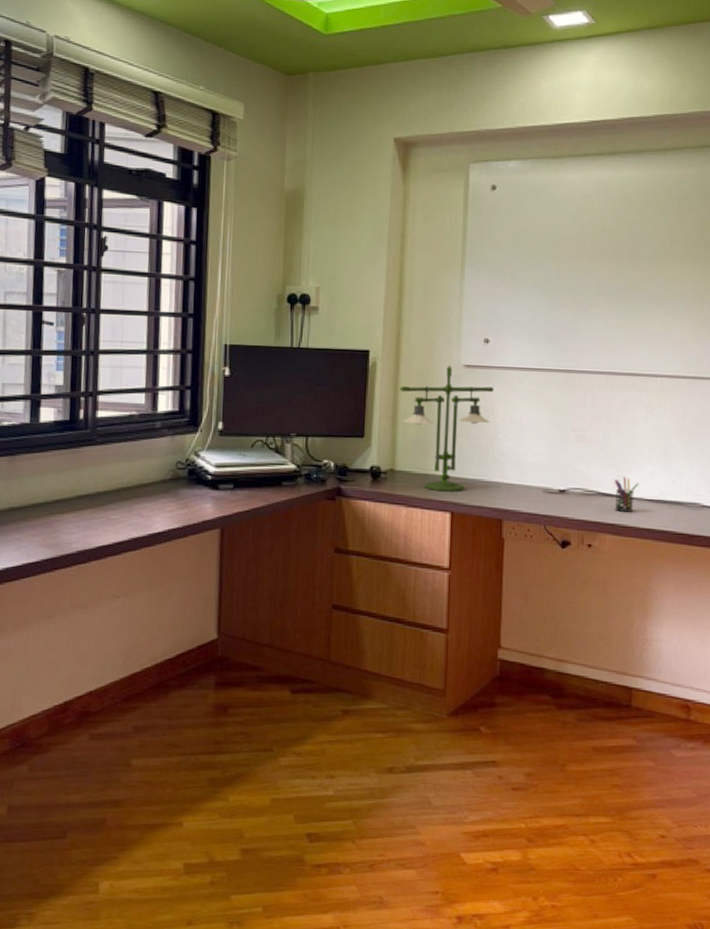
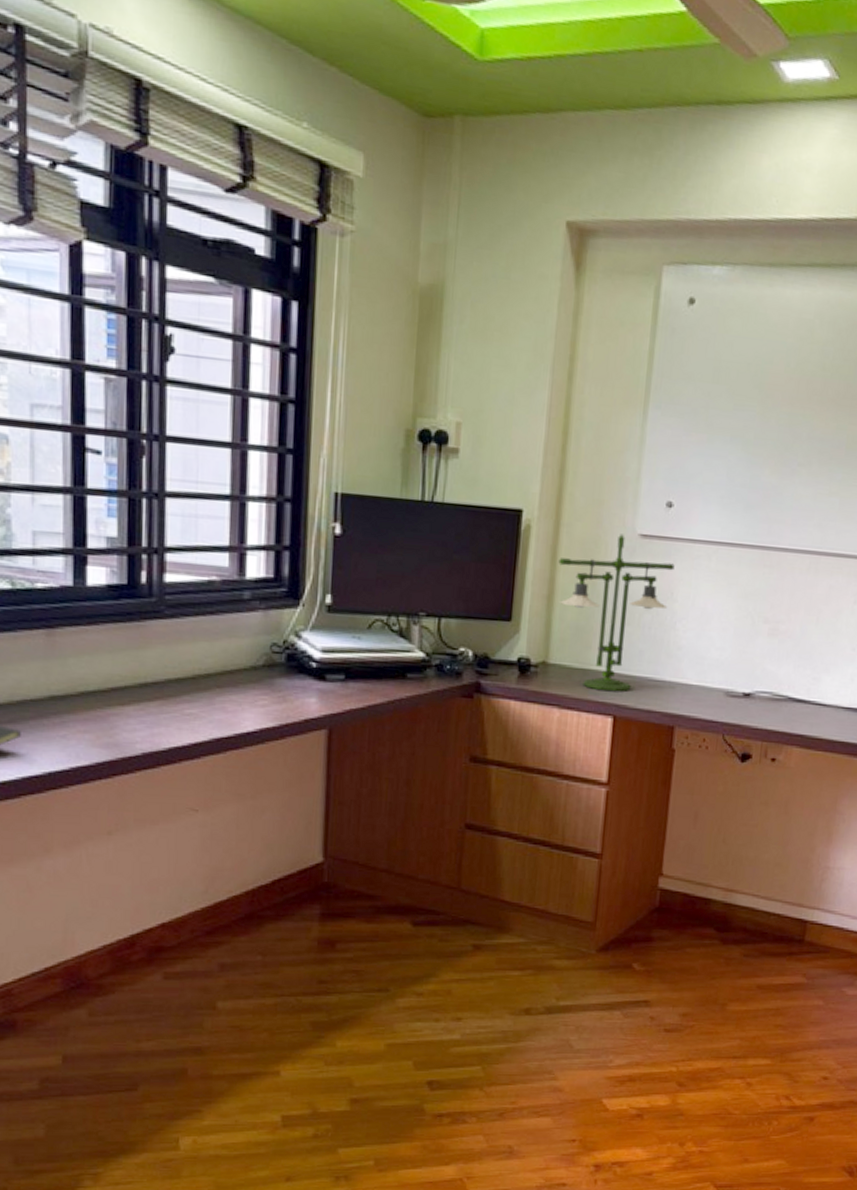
pen holder: present [614,476,639,512] -> none [806,679,837,722]

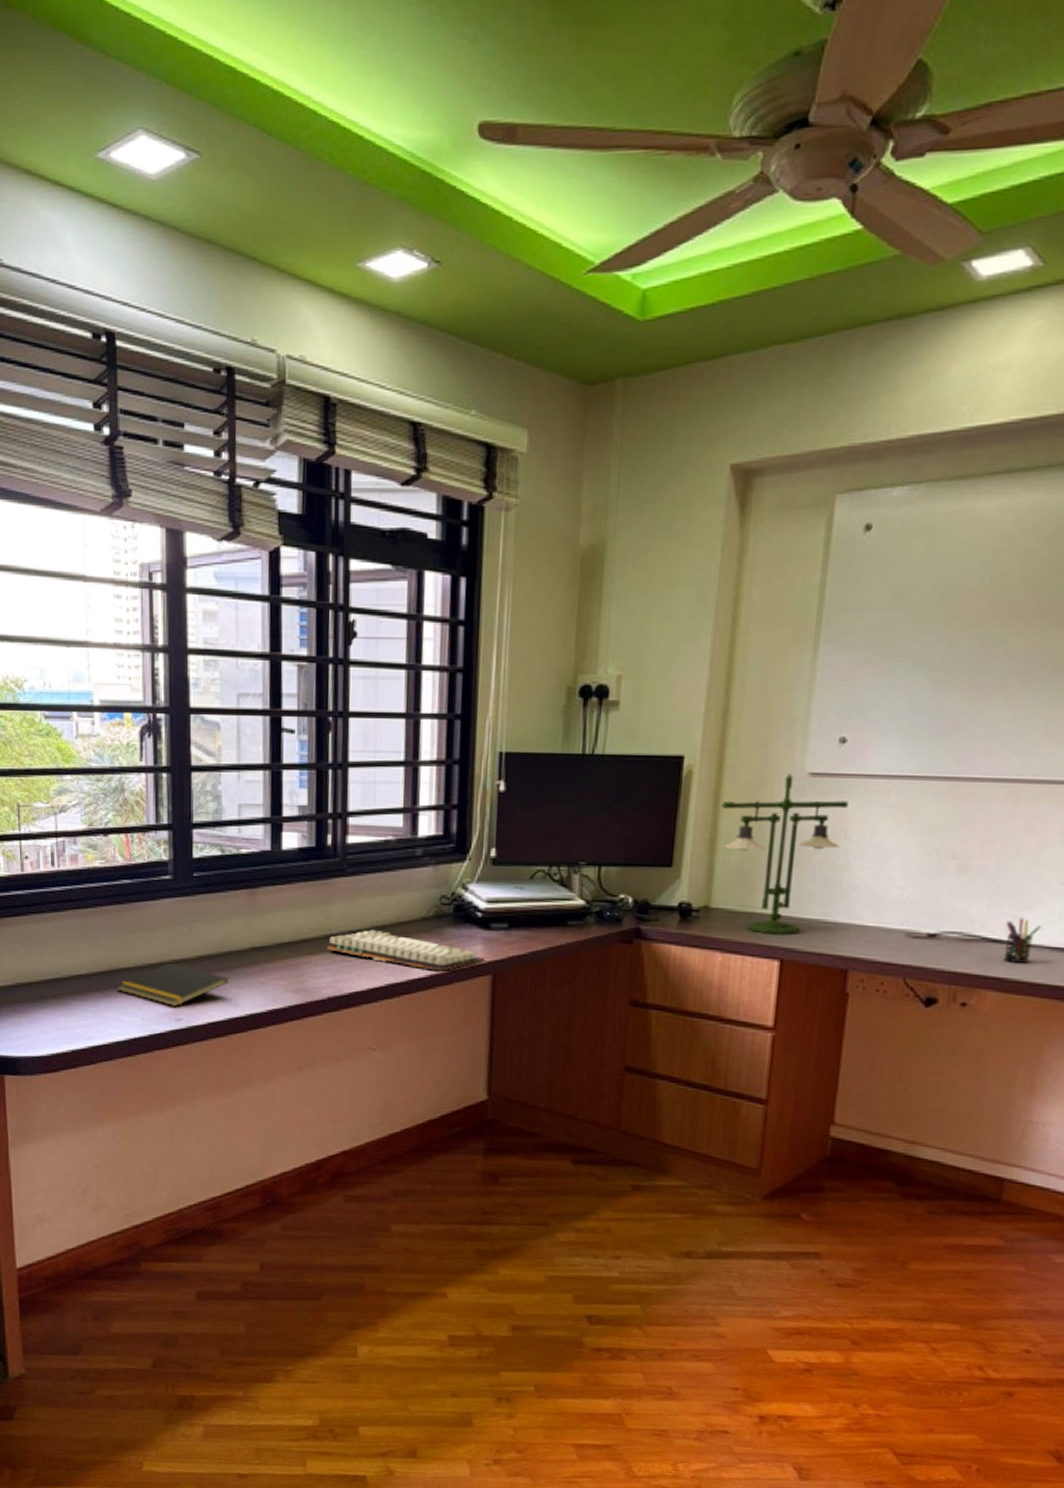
keyboard: none [141,677,319,725] -> present [326,929,484,971]
pen holder: none [806,679,837,722] -> present [1003,917,1042,963]

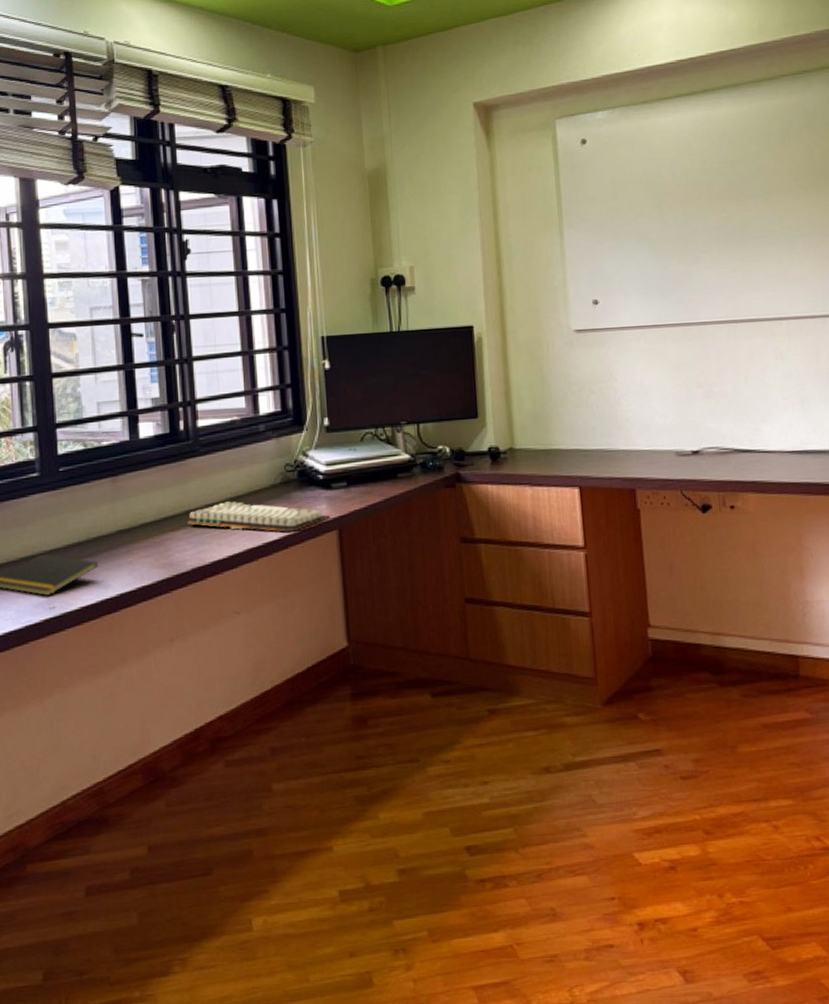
desk lamp: present [721,774,849,935] -> none [510,332,610,466]
pen holder: present [1003,917,1042,963] -> none [750,429,778,468]

